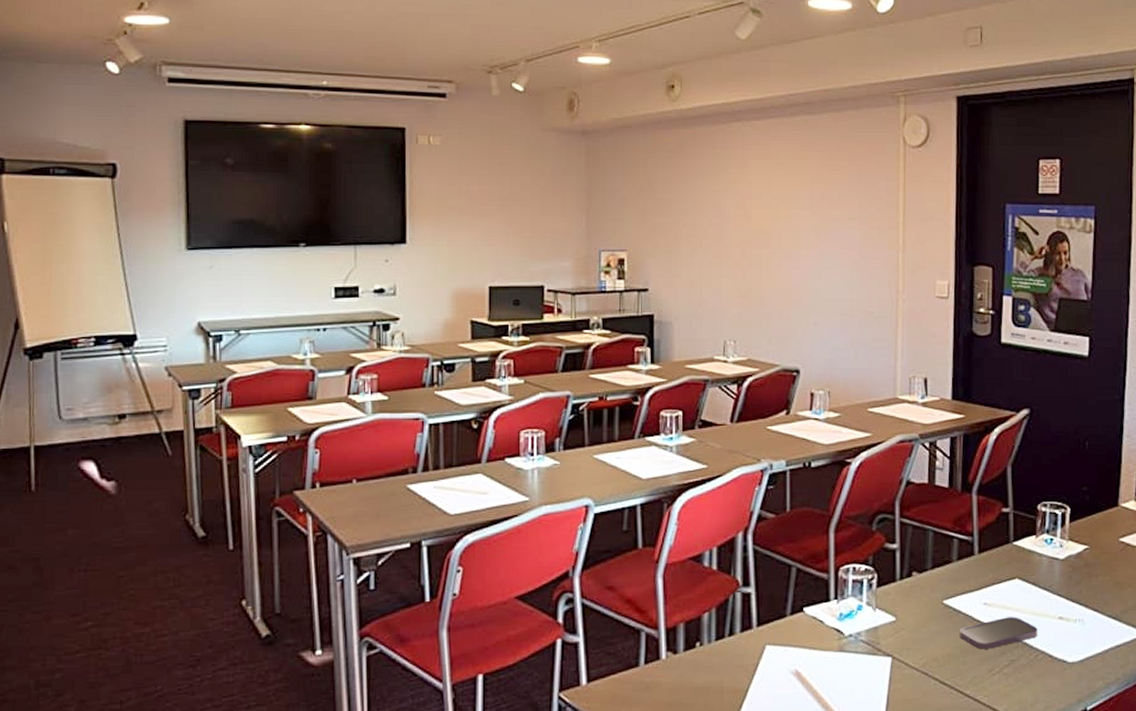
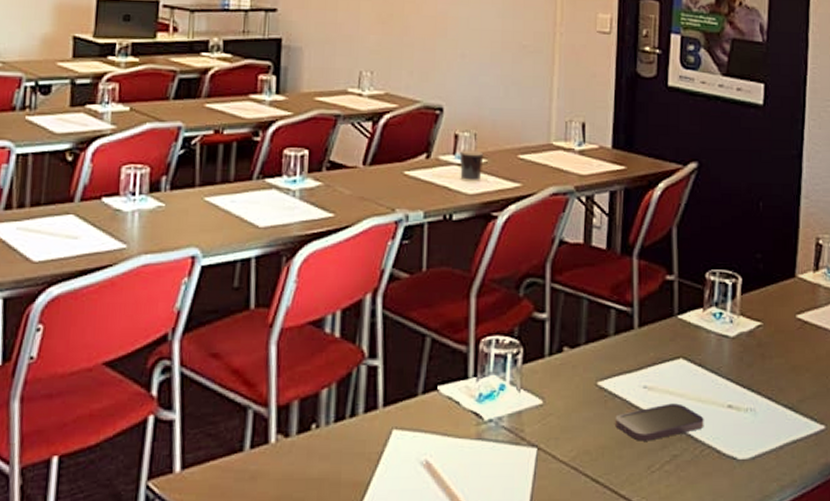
mug: none [816,406,837,434] -> present [460,150,484,183]

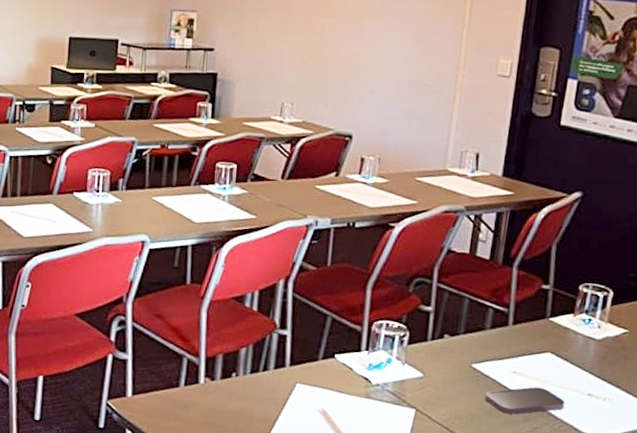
mug: present [460,150,484,183] -> none [364,171,386,199]

